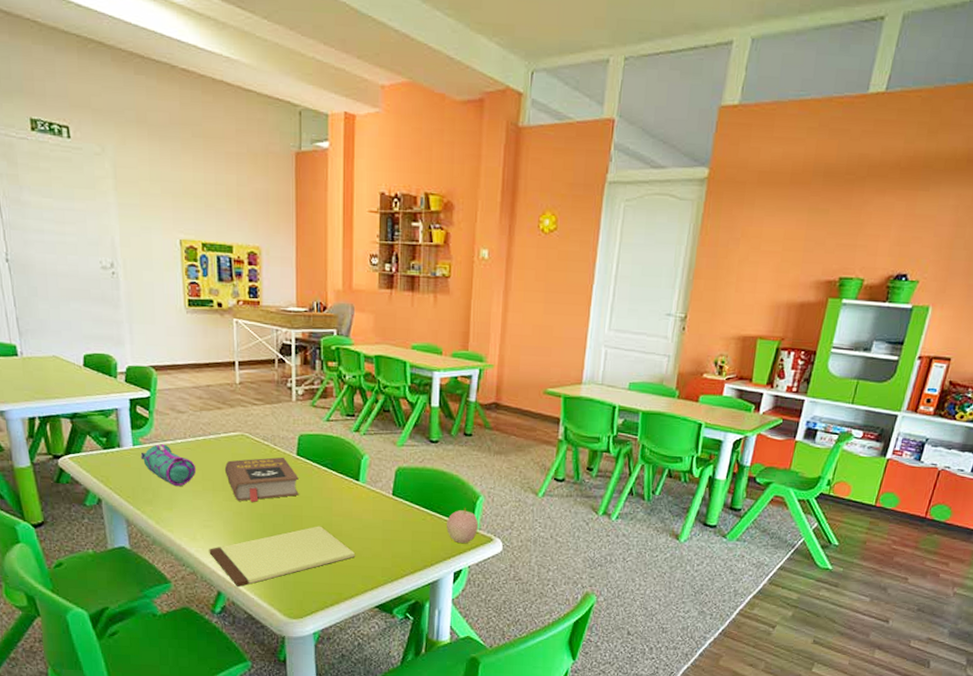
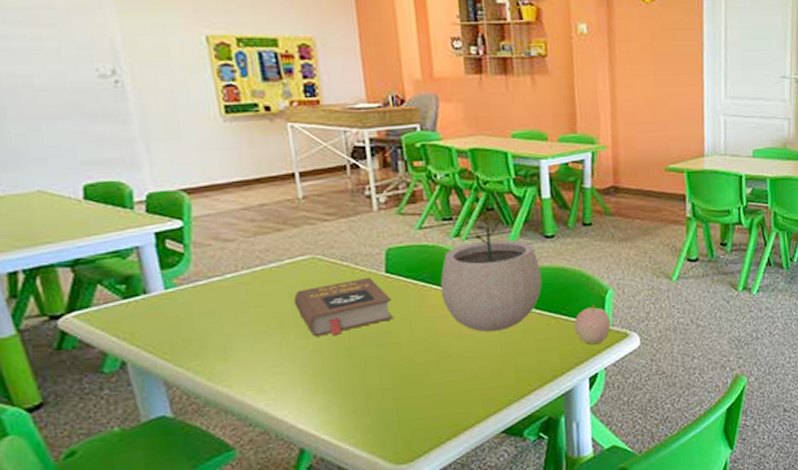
pencil case: present [140,444,197,487] -> none [176,282,257,332]
notepad: present [209,526,356,588] -> none [283,350,472,440]
plant pot: none [339,415,424,519] -> present [440,215,542,332]

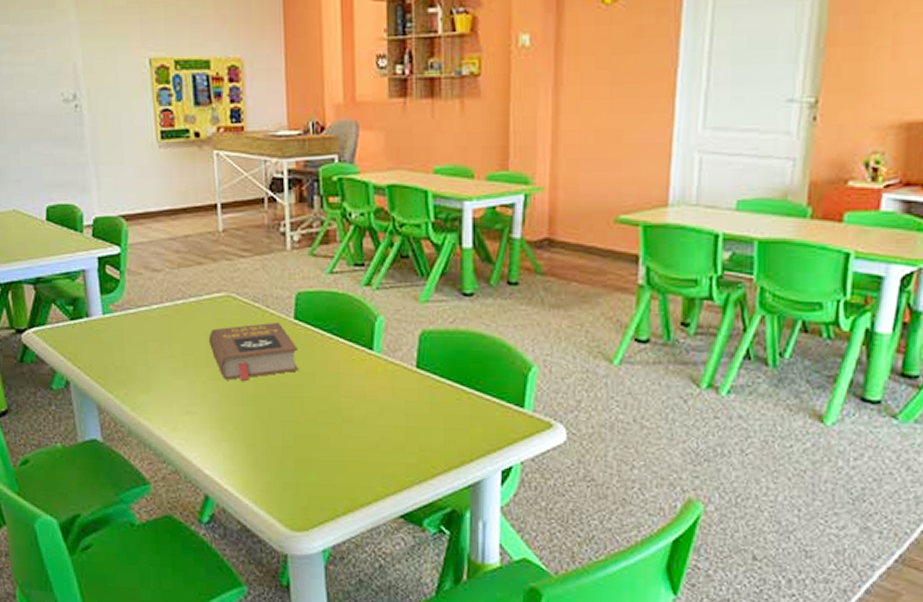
plant pot: present [440,215,542,332] -> none [347,263,456,399]
apple: present [574,305,612,344] -> none [489,383,533,430]

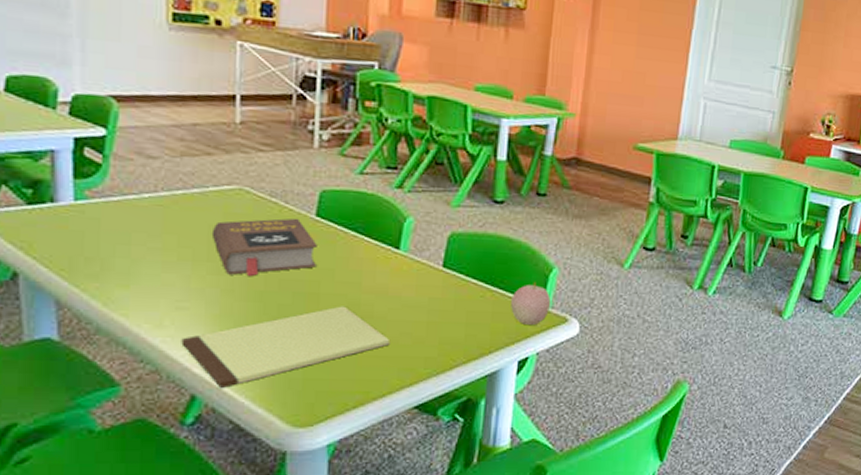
notepad: none [193,410,372,490] -> present [181,306,391,389]
apple: none [489,383,533,430] -> present [511,282,552,325]

